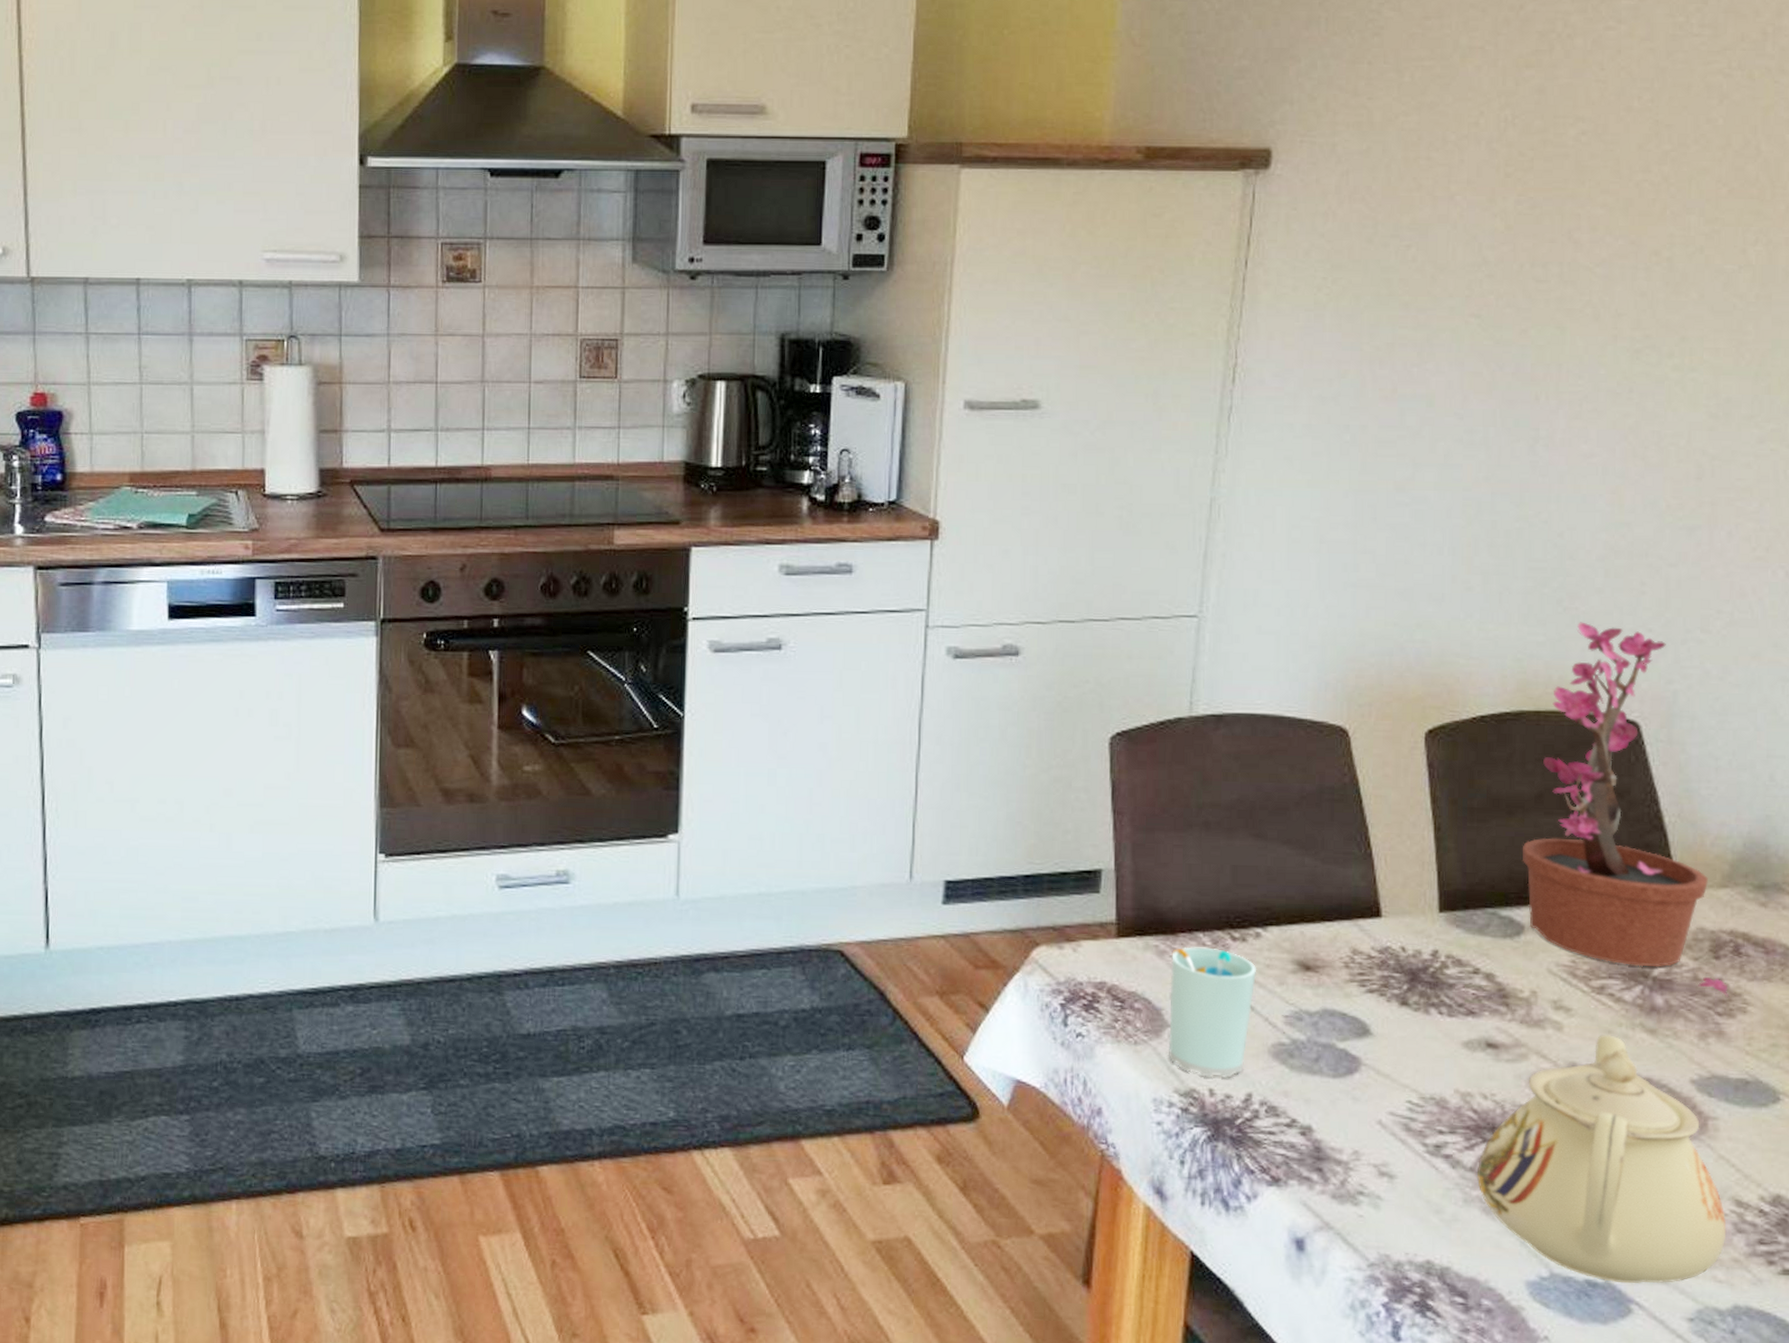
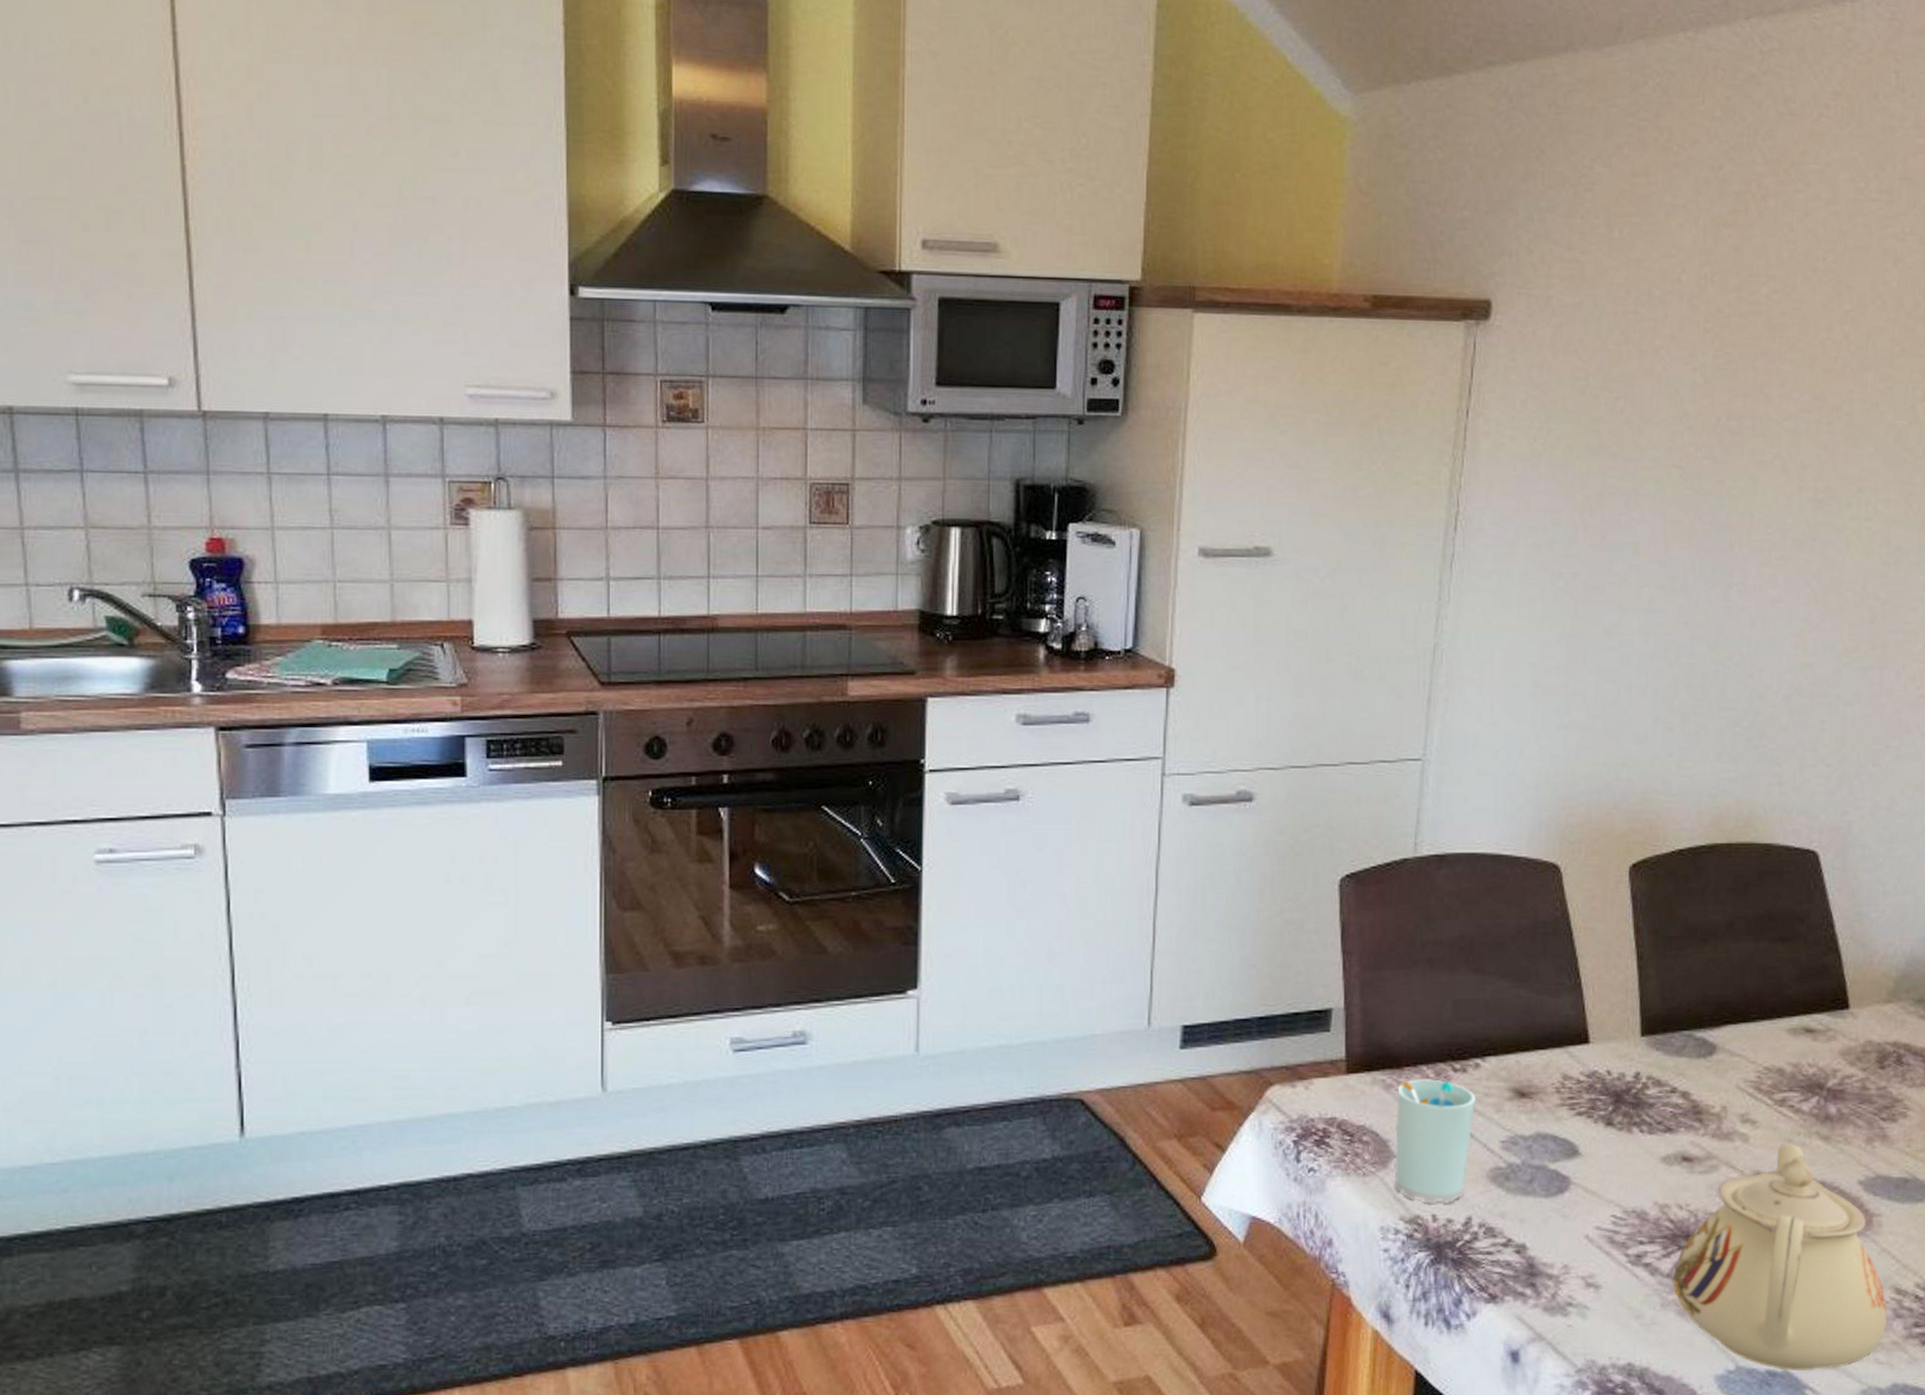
potted plant: present [1521,622,1729,998] -> none [1714,758,1893,1104]

